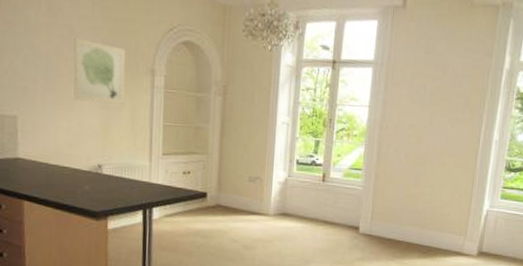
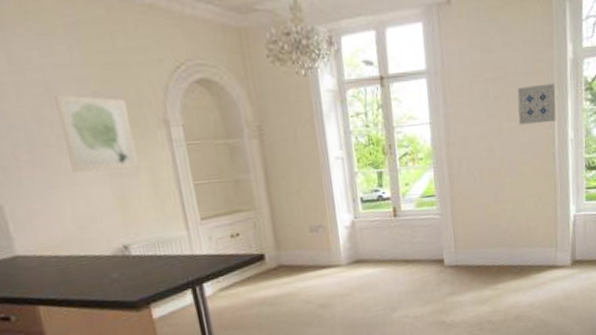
wall art: none [449,87,488,123] -> present [517,83,556,125]

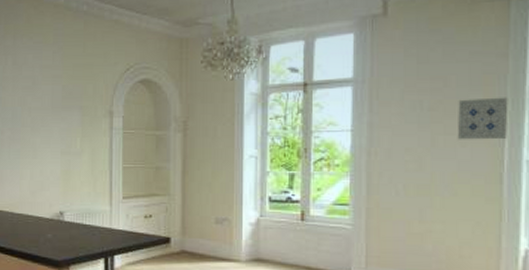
wall art: present [54,95,139,173] -> none [36,88,85,150]

